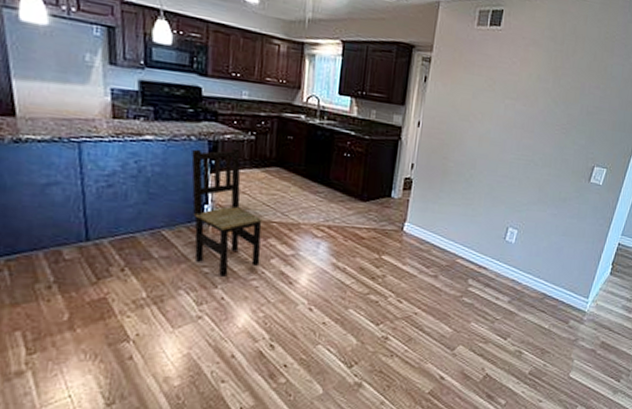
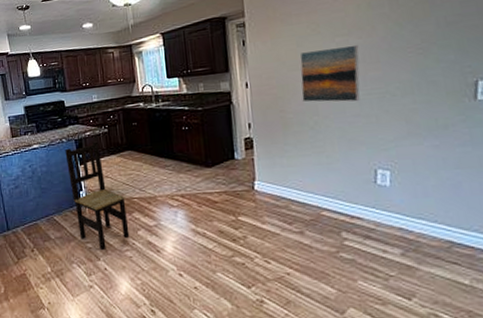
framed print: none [465,105,522,164] -> present [300,44,360,102]

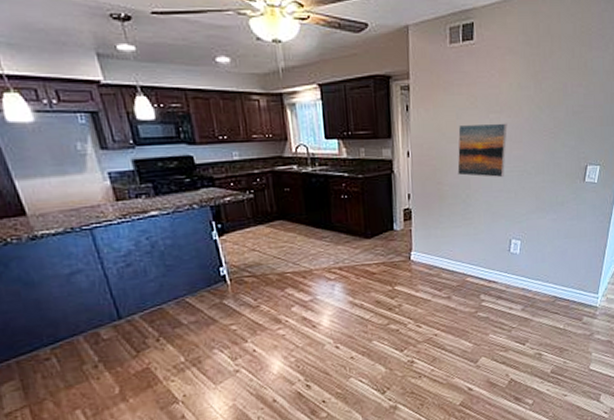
dining chair: present [65,141,130,250] -> none [197,209,282,331]

